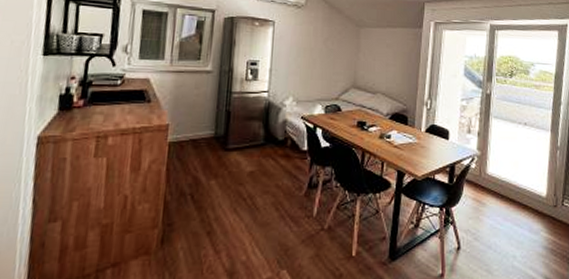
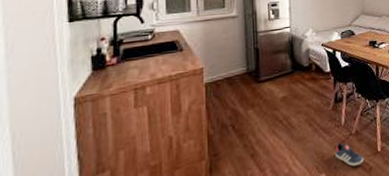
sneaker: none [301,237,335,268] -> present [335,142,364,166]

